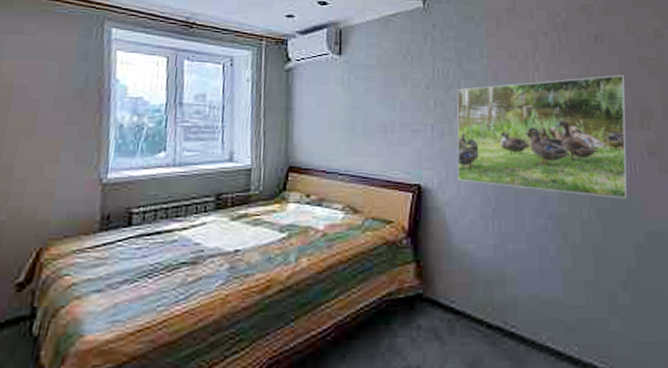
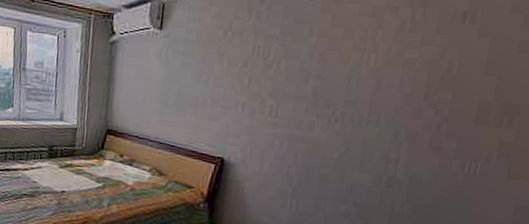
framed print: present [457,75,628,199] -> none [261,61,493,199]

